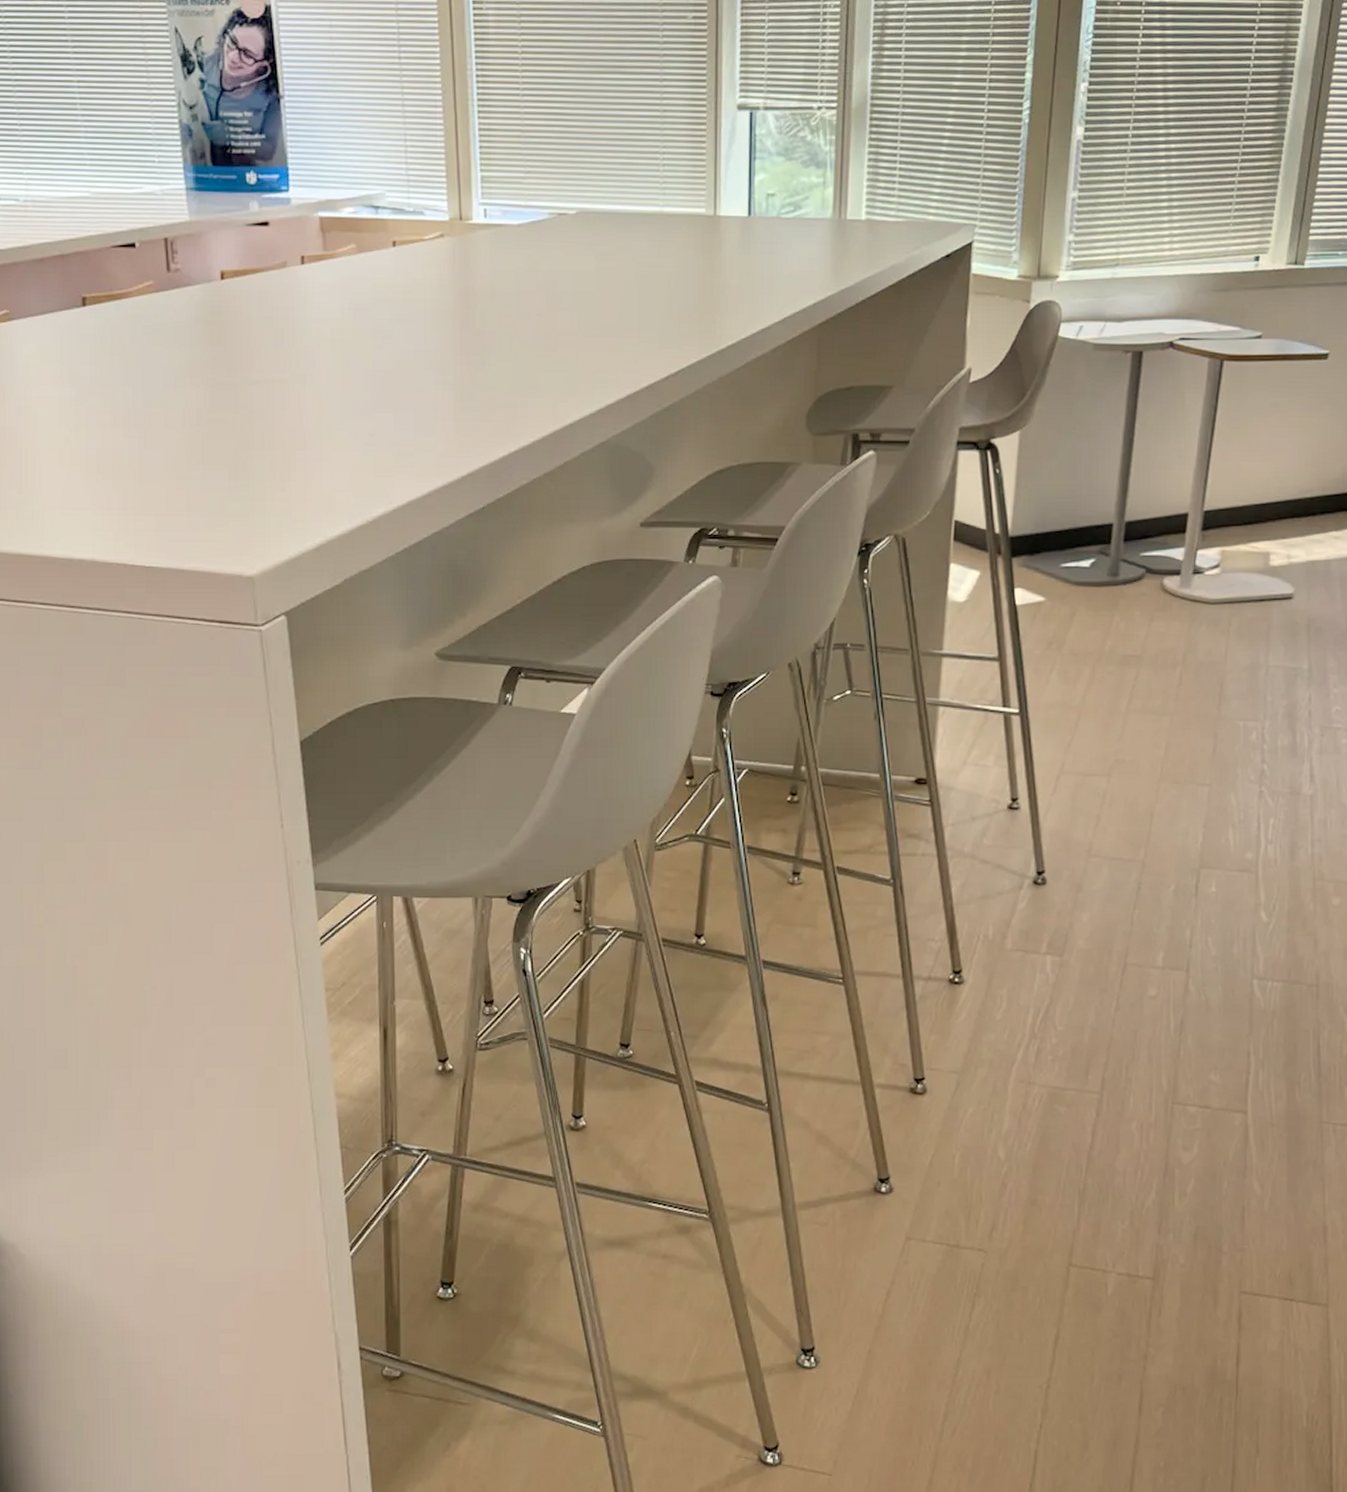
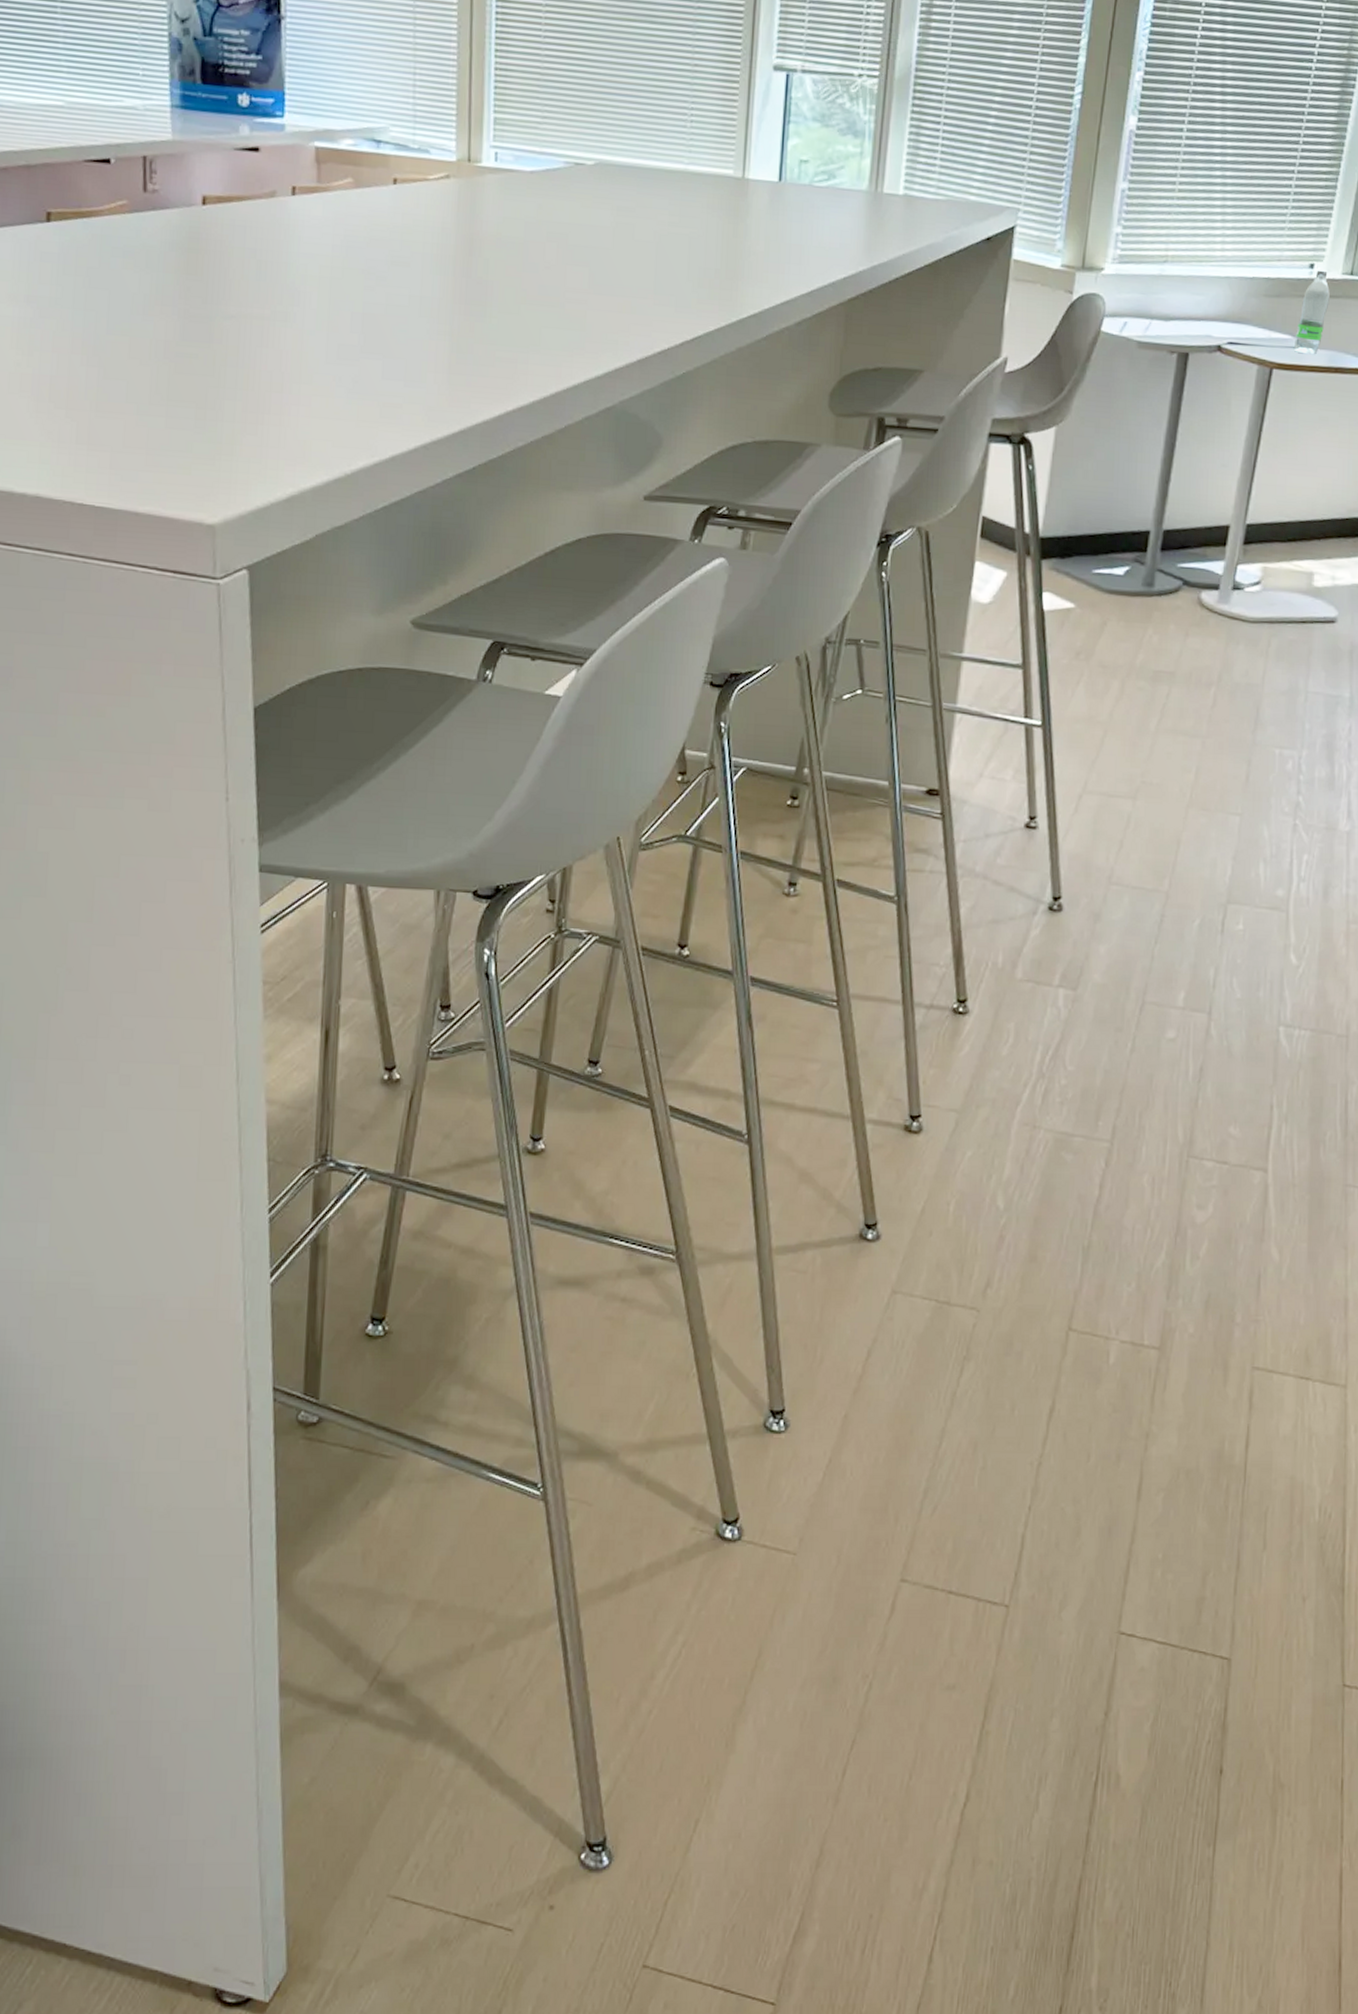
bottle: none [1243,262,1275,344] -> present [1294,270,1330,355]

